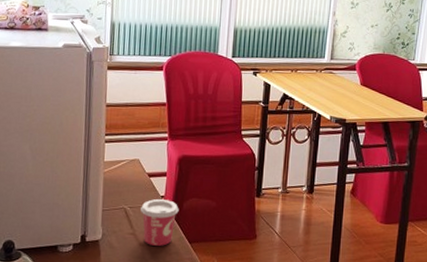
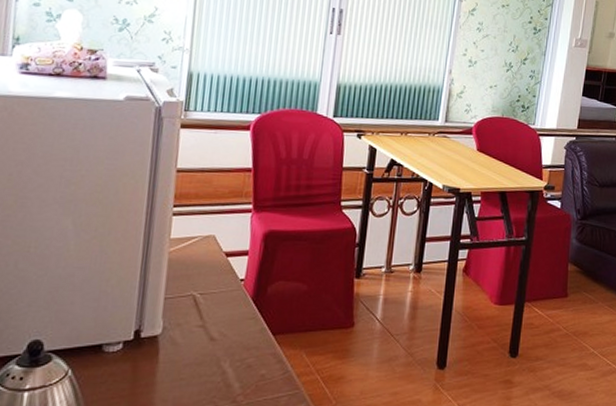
cup: present [141,199,179,246] -> none [214,283,262,340]

